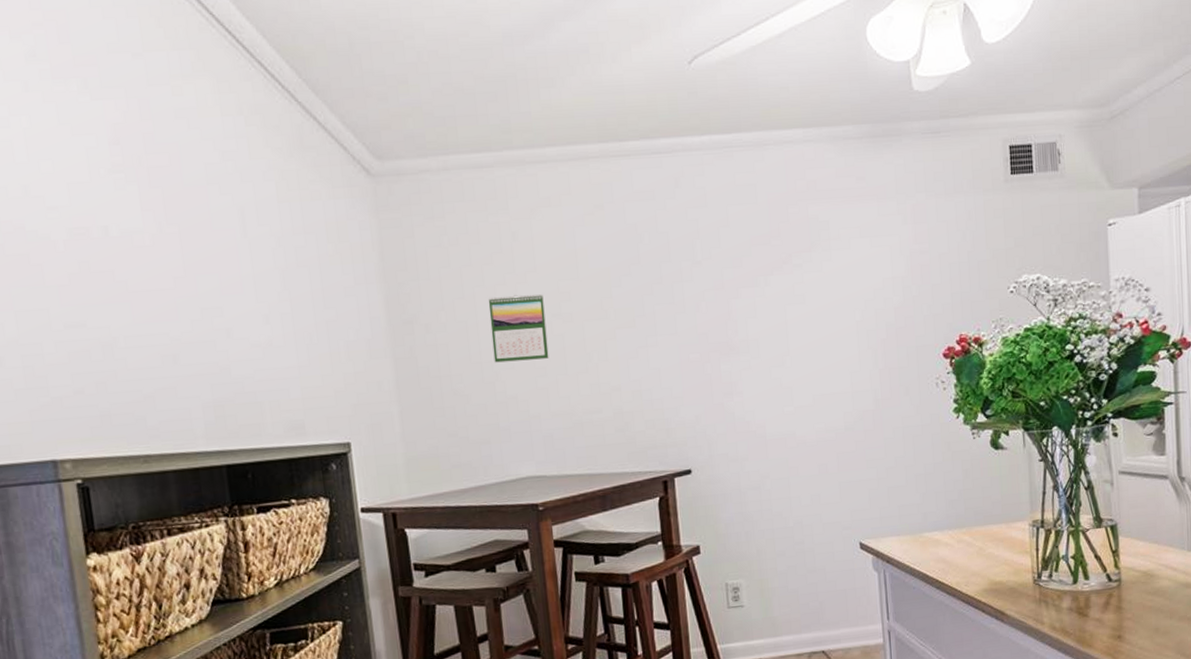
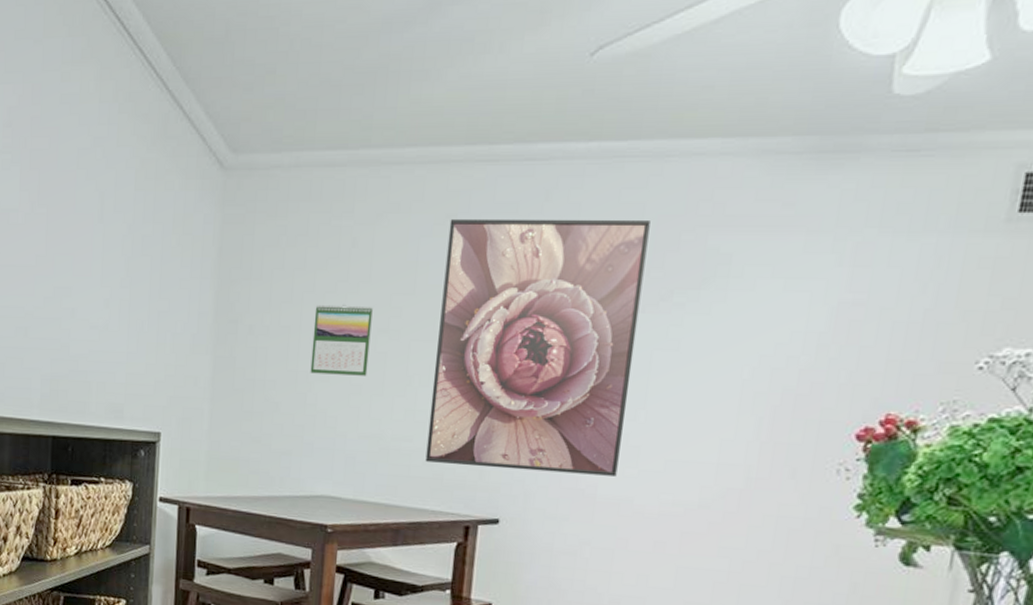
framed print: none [598,199,778,429] -> present [425,218,650,476]

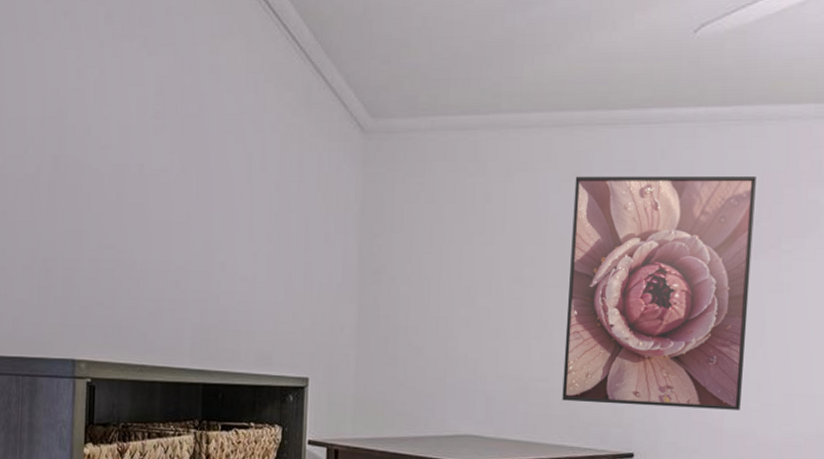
calendar: present [310,304,373,376] -> none [450,255,507,321]

